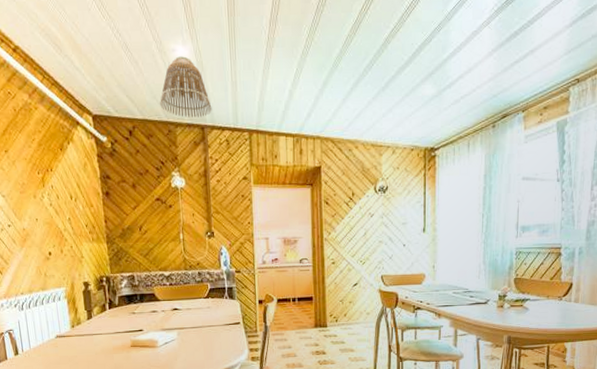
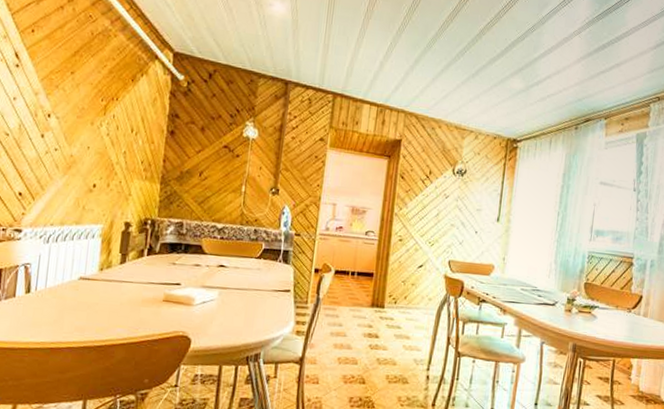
lamp shade: present [160,56,212,118] -> none [247,11,300,73]

